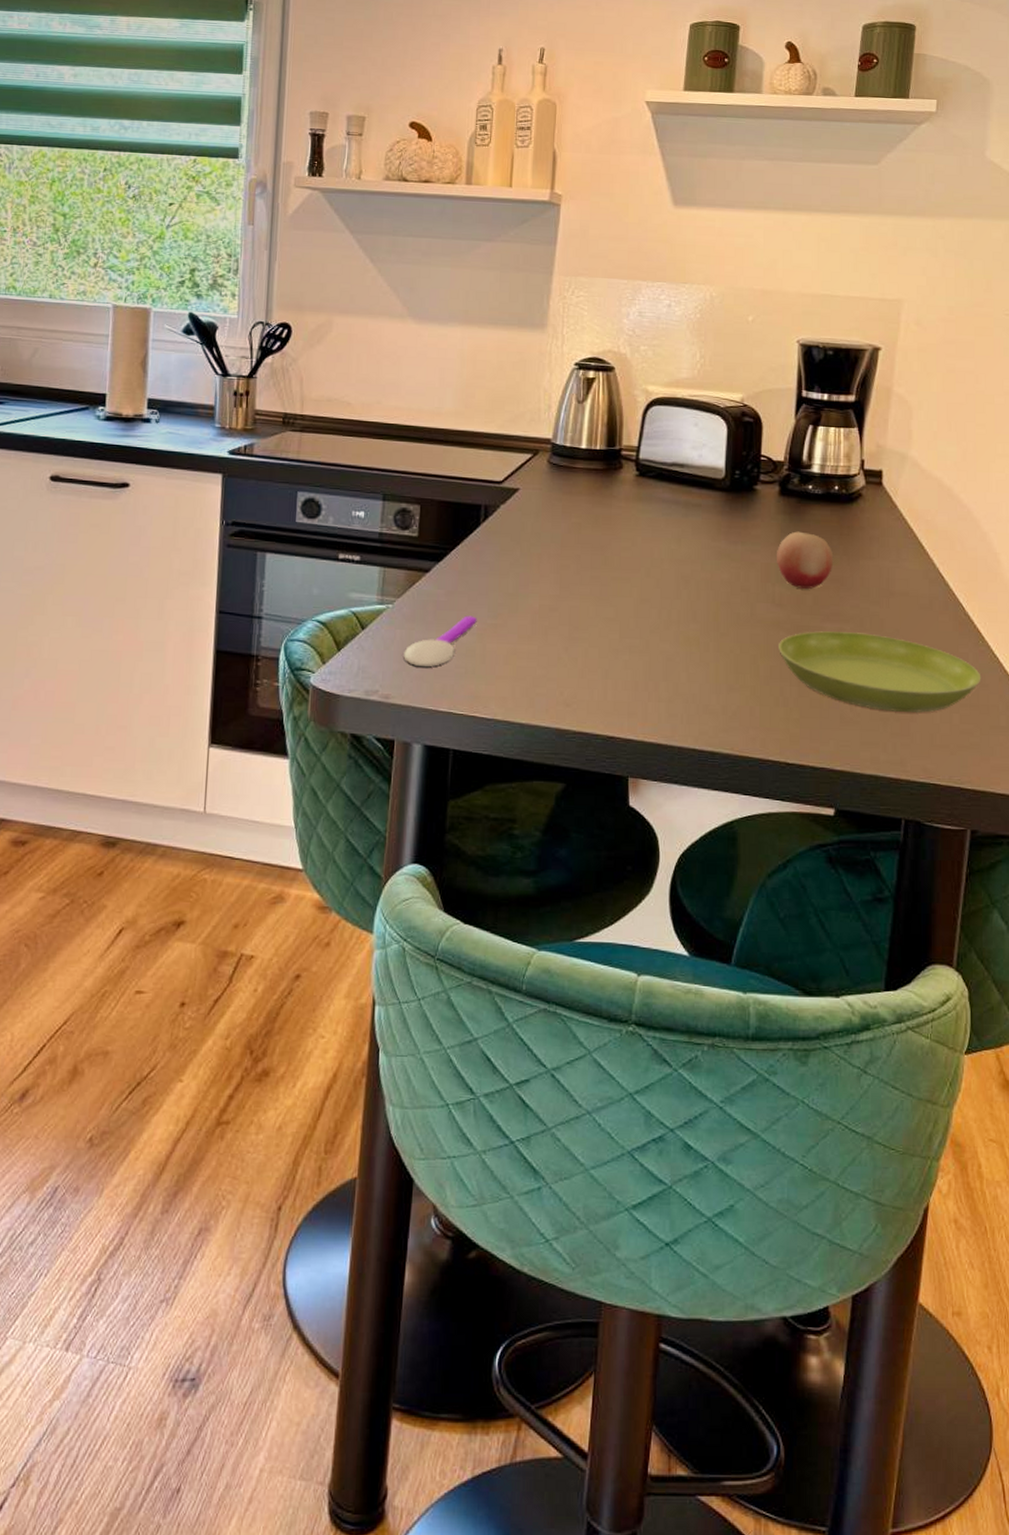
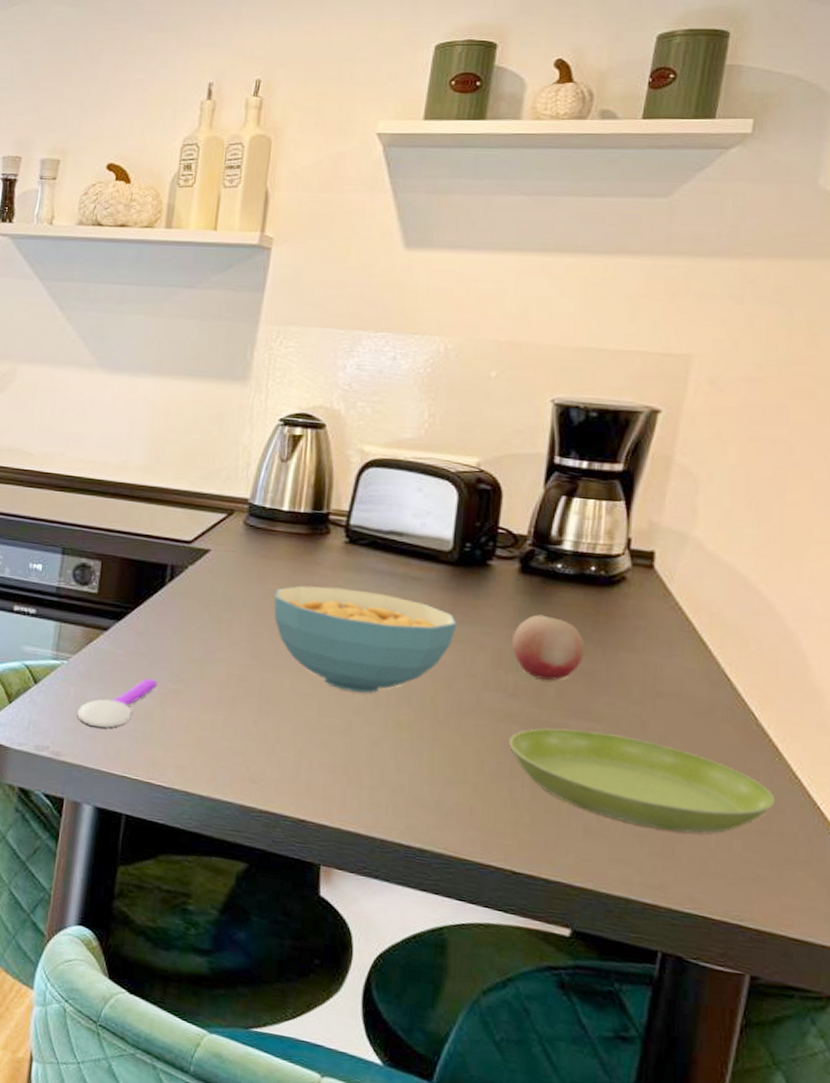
cereal bowl: none [577,517,732,613] -> present [274,585,458,694]

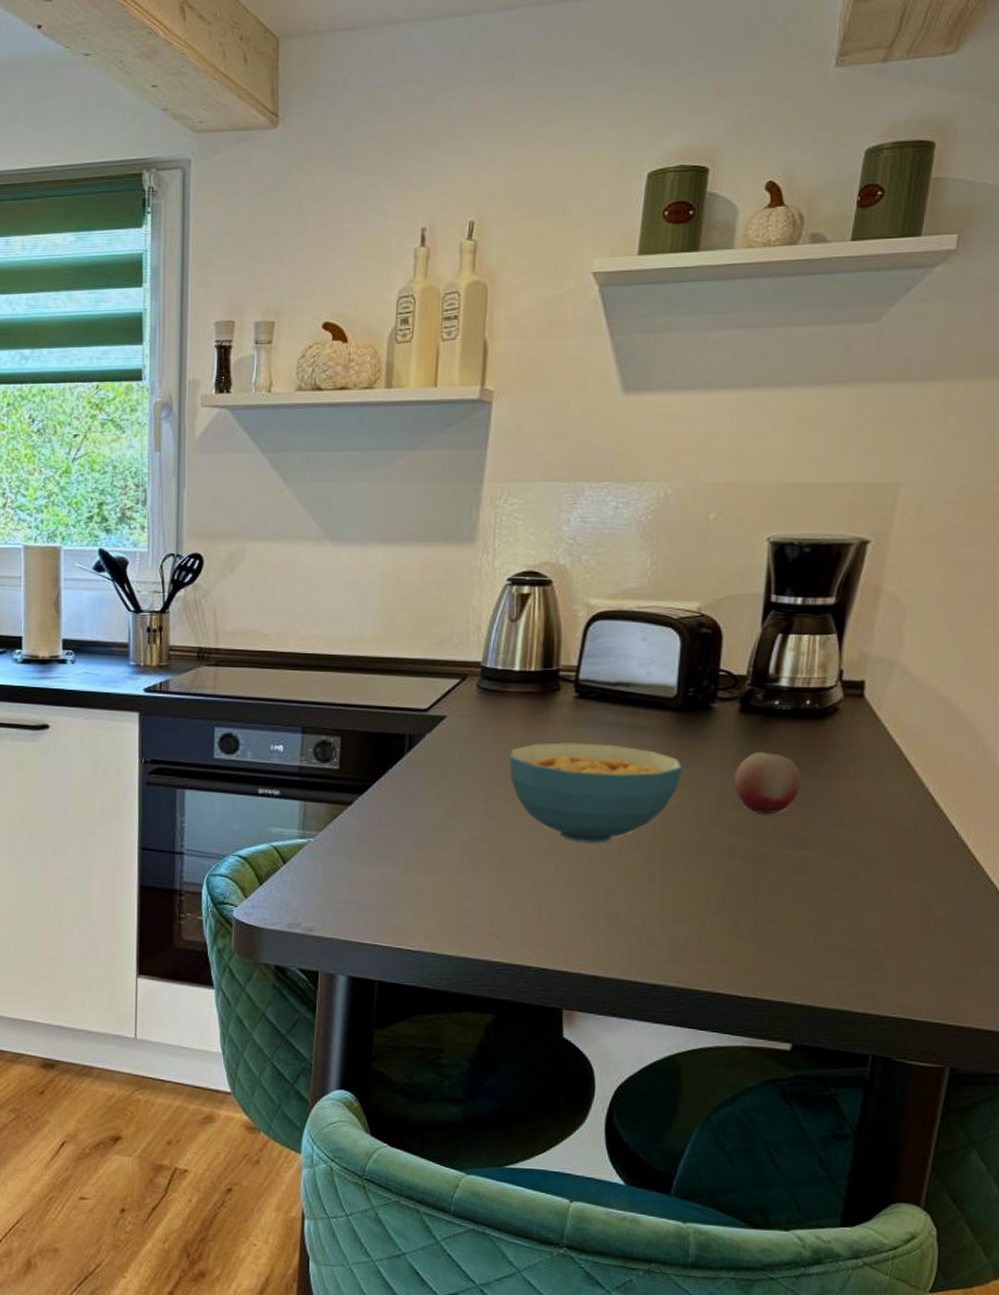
spoon: present [77,678,158,728] -> none [326,848,402,901]
saucer: present [509,728,776,834] -> none [733,859,973,945]

